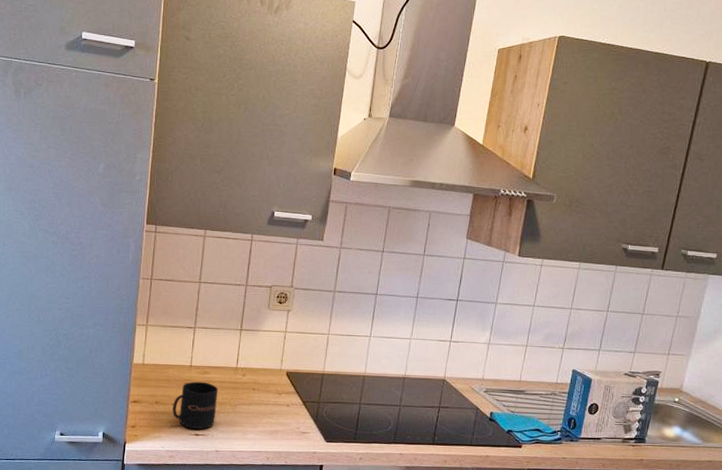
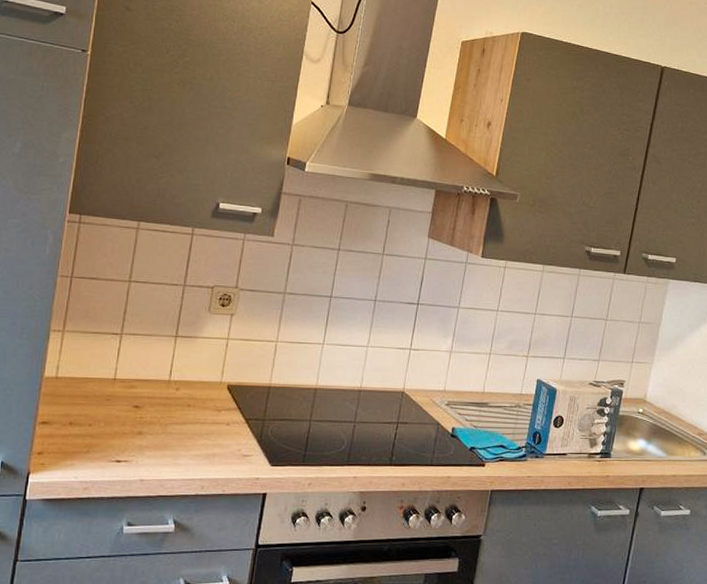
mug: present [172,381,218,429] -> none [89,397,147,454]

